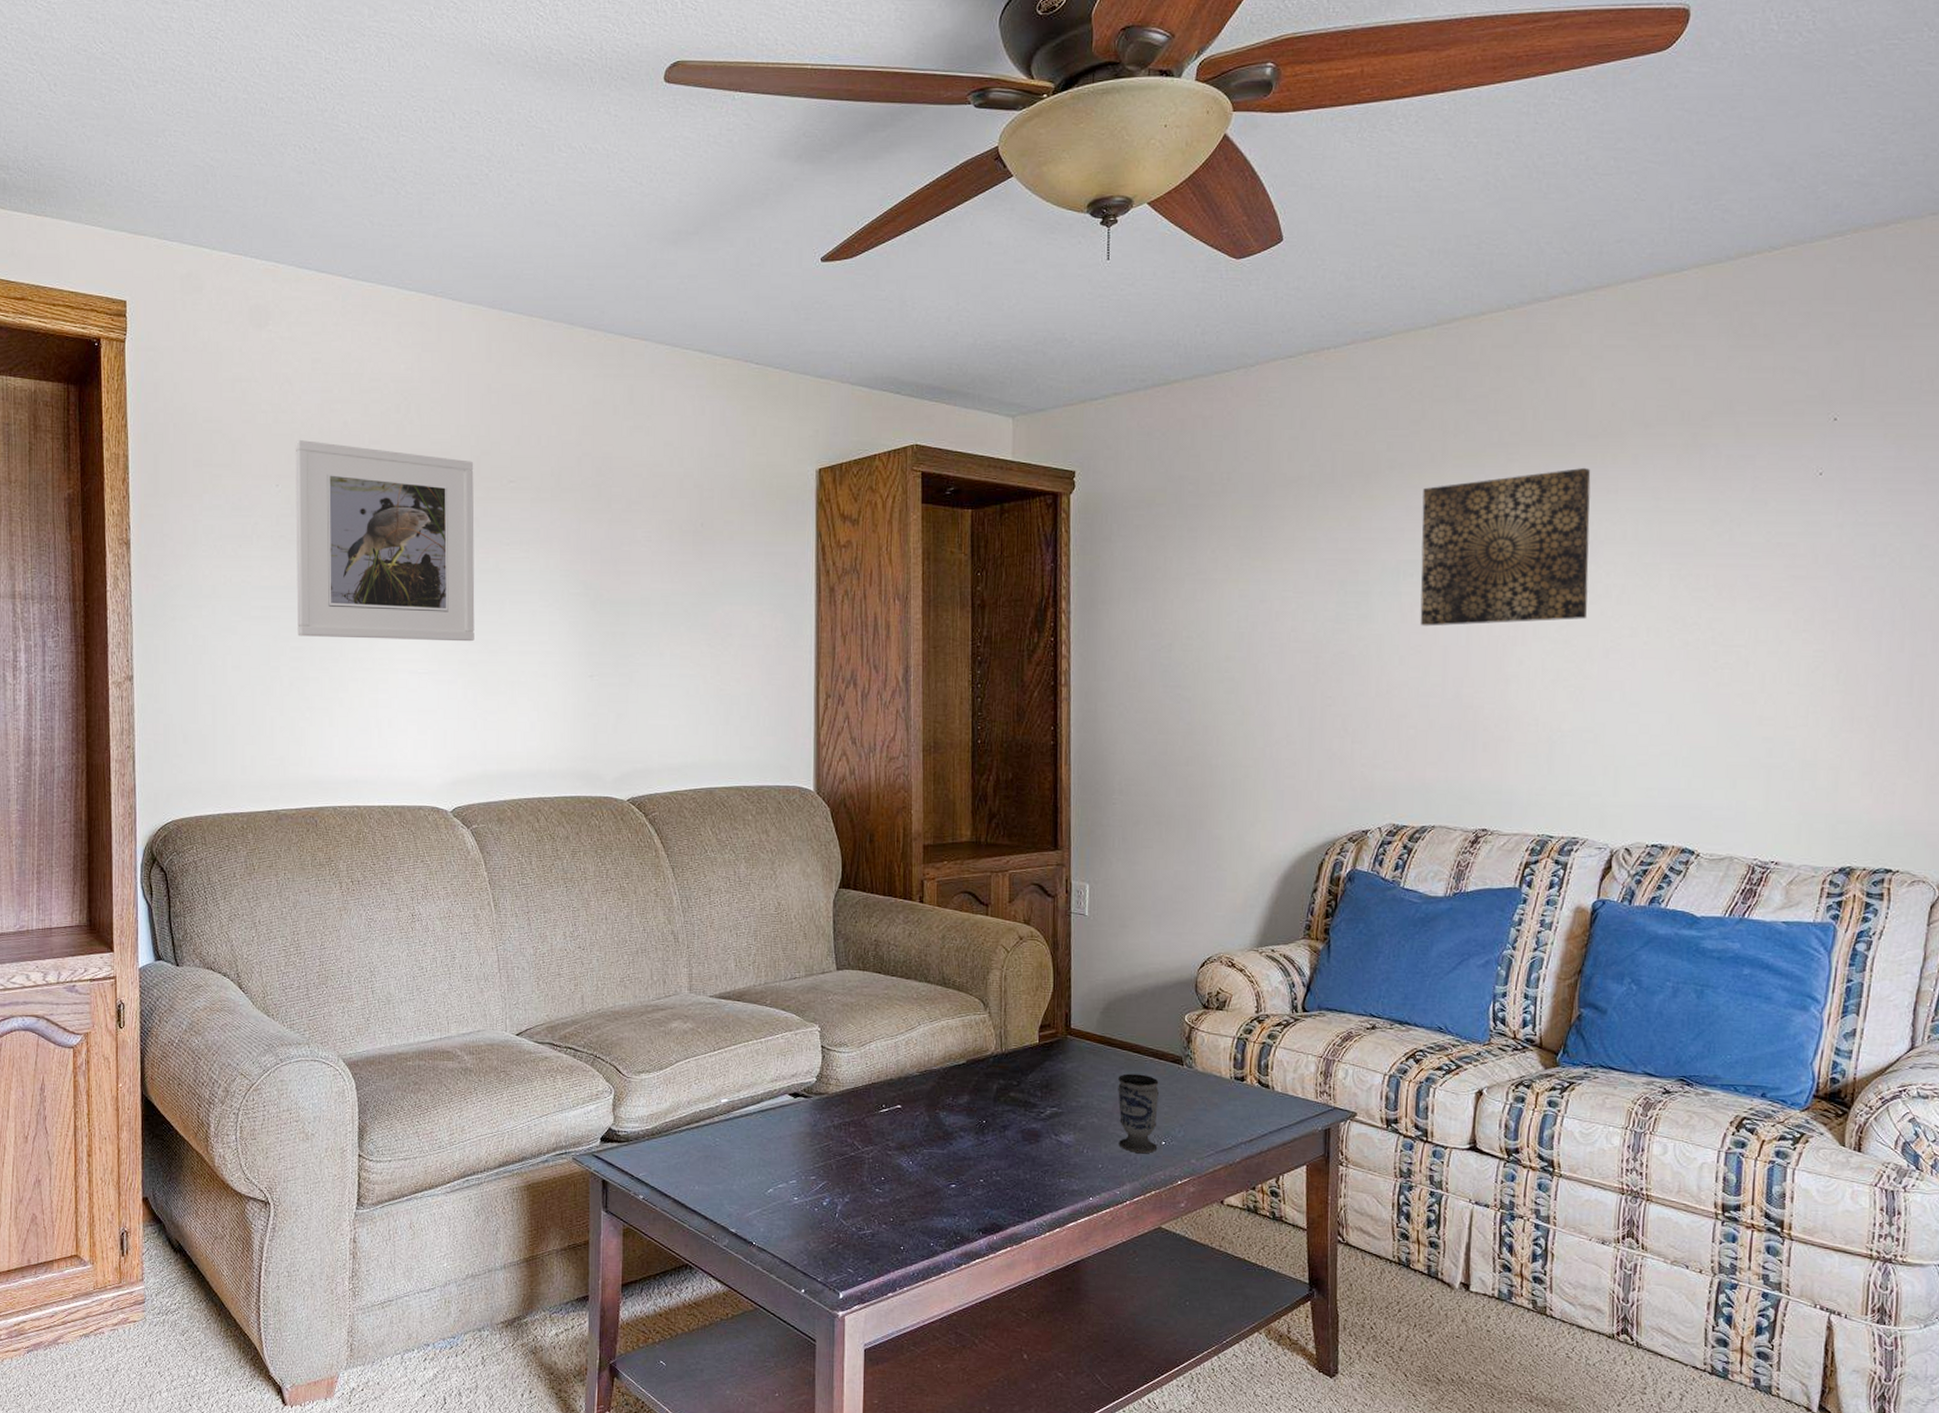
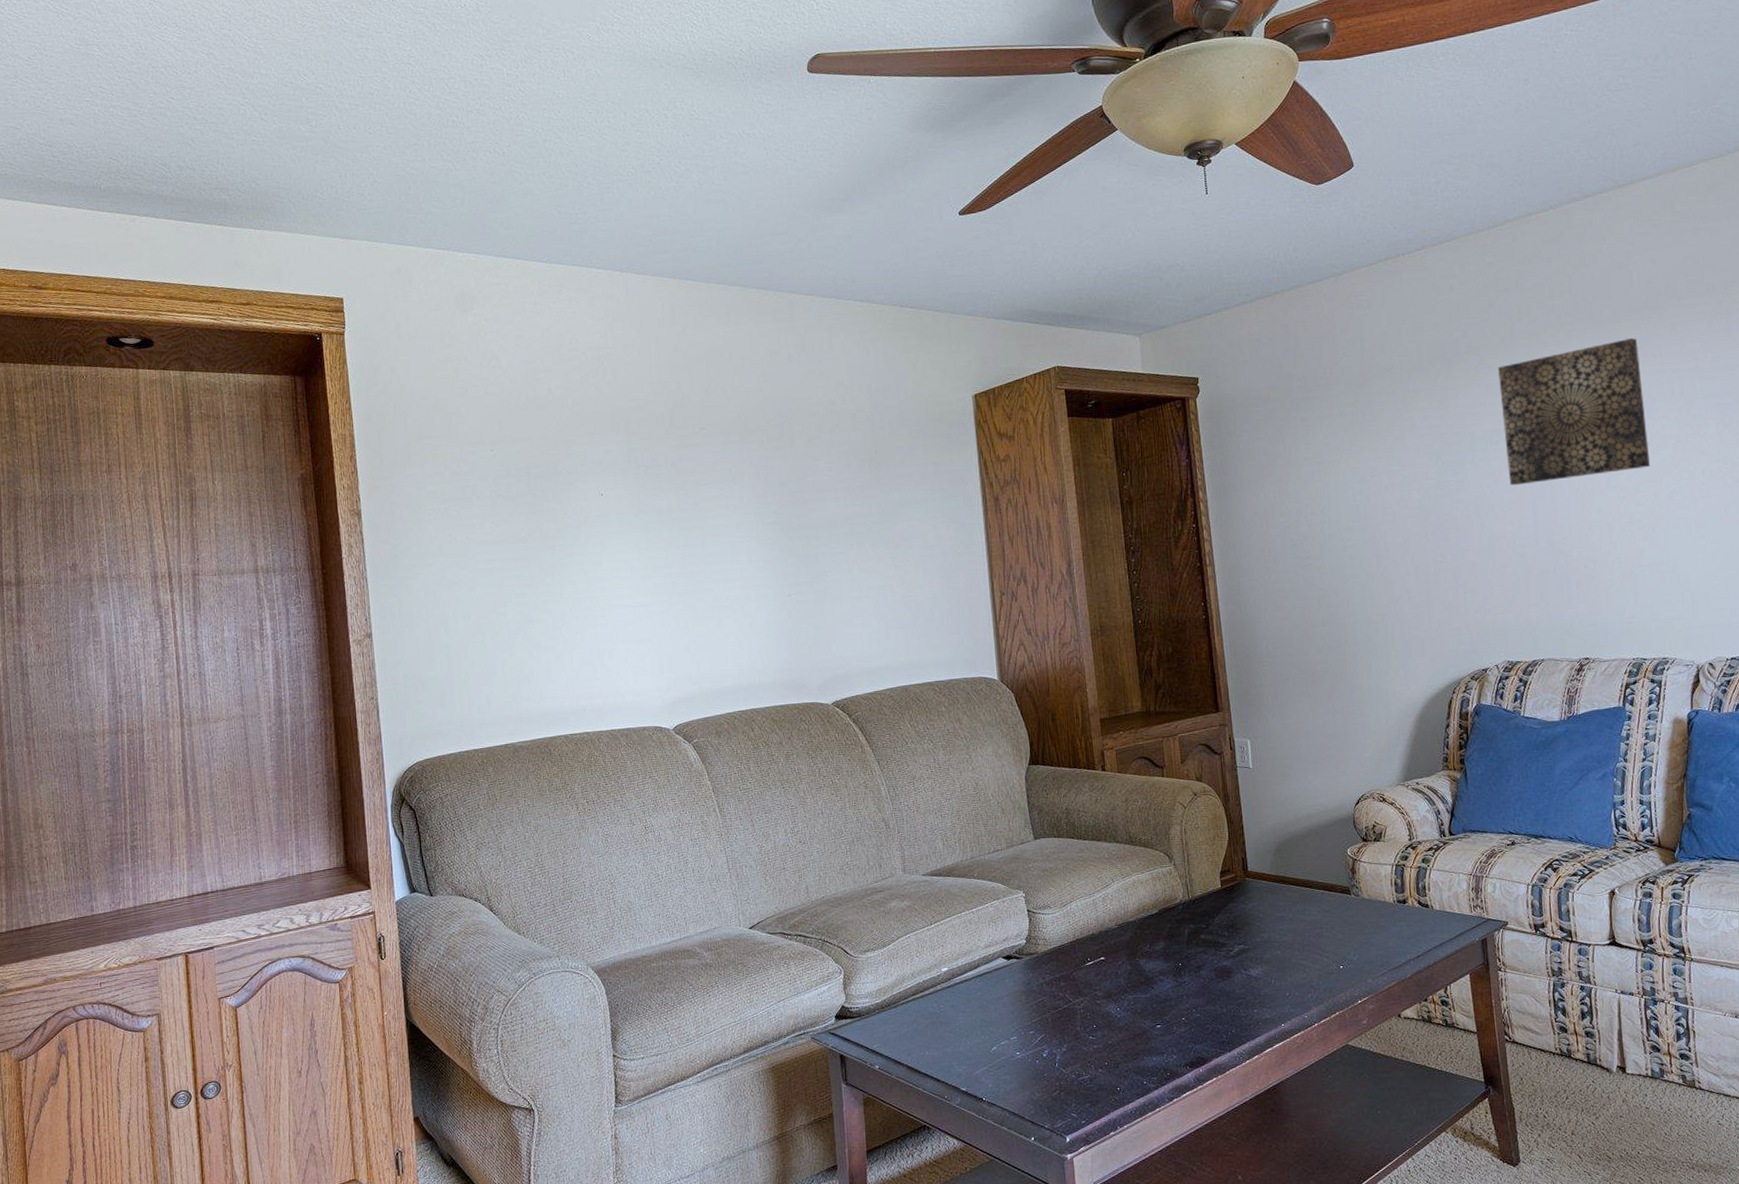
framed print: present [295,440,475,642] -> none [505,408,681,584]
cup: present [1118,1073,1159,1153] -> none [1295,906,1337,979]

